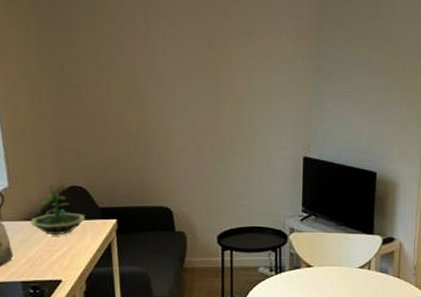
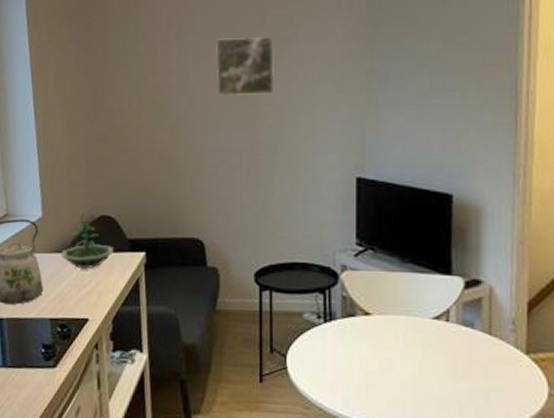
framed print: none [181,27,236,82] -> present [215,36,275,97]

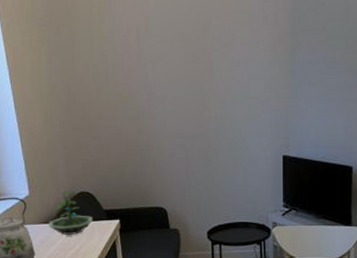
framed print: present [215,36,275,97] -> none [168,41,218,92]

